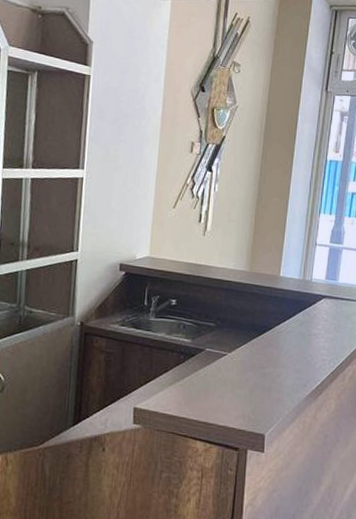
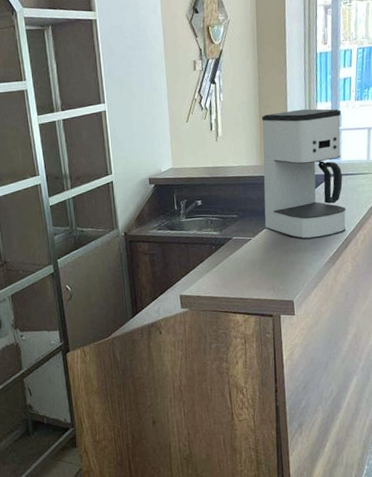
coffee maker: none [244,216,344,367] -> present [262,108,346,240]

